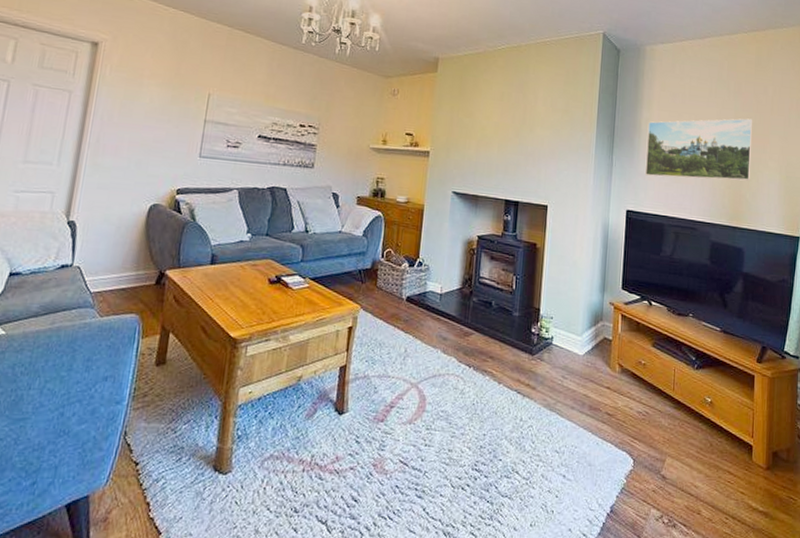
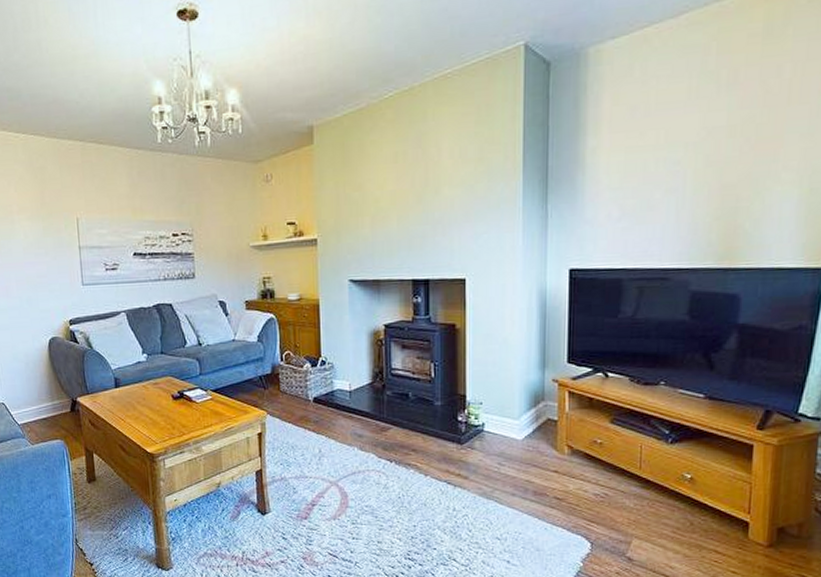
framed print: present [644,118,752,181] -> none [592,118,756,223]

